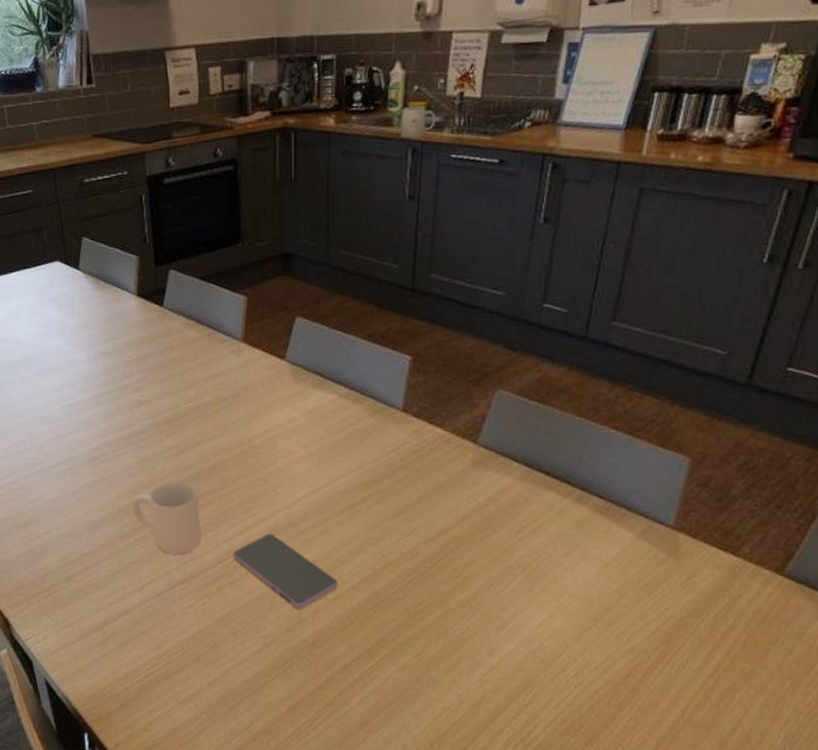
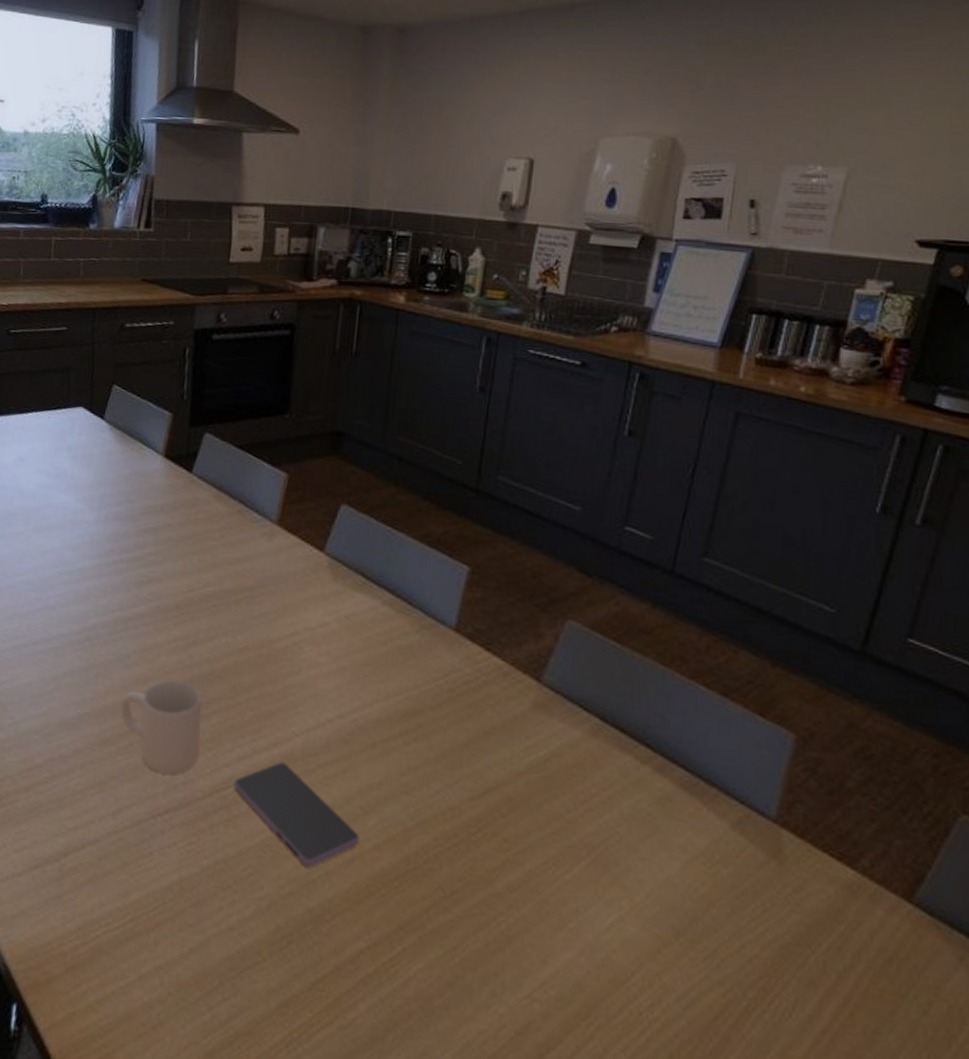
mug: present [401,106,436,139] -> none [475,295,515,328]

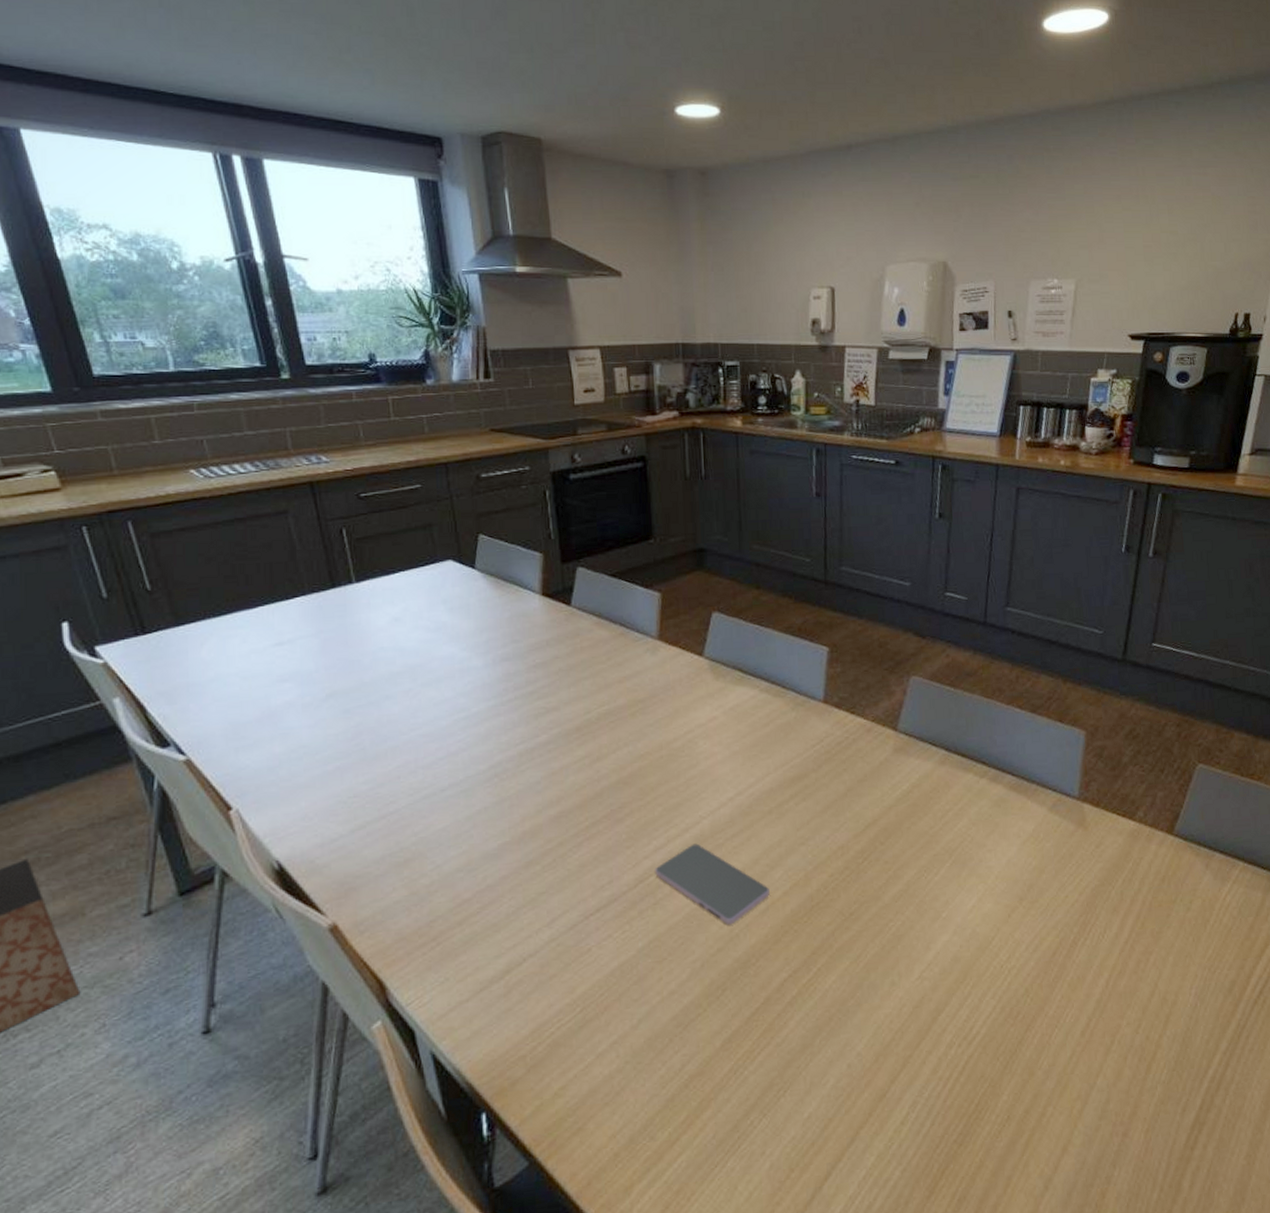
mug: present [120,679,202,775] -> none [538,793,619,879]

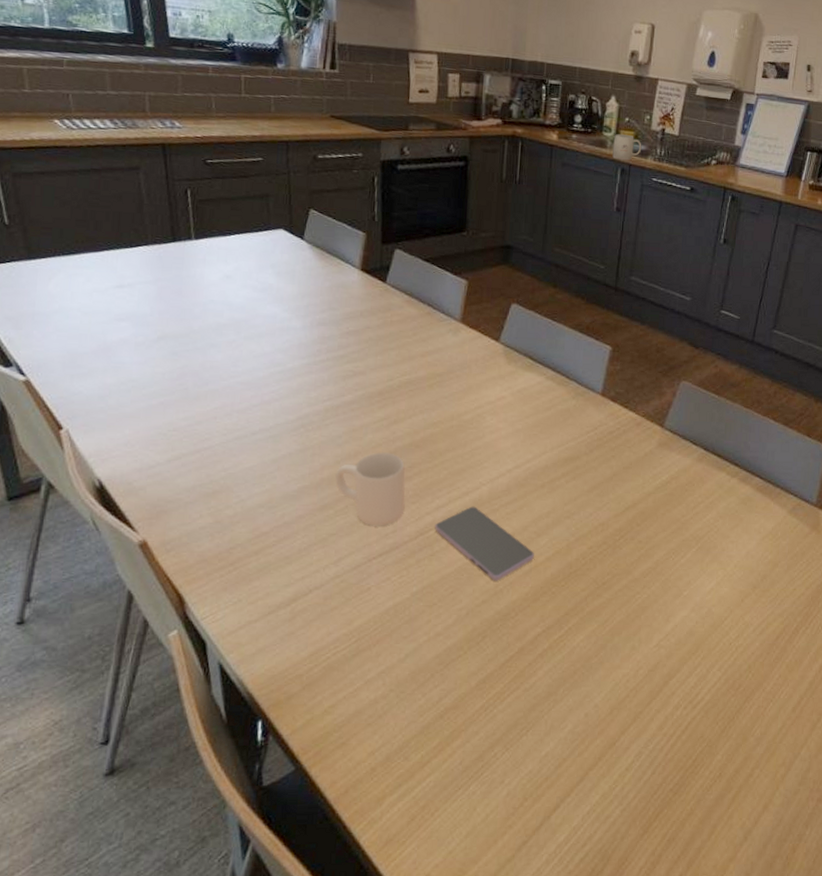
mug: none [538,793,619,879] -> present [335,451,405,527]
mug: none [804,411,836,440] -> present [612,134,642,161]

